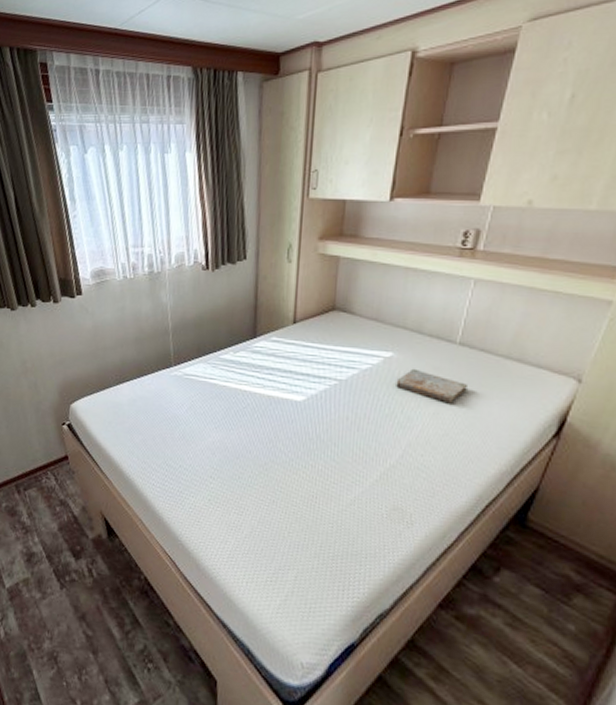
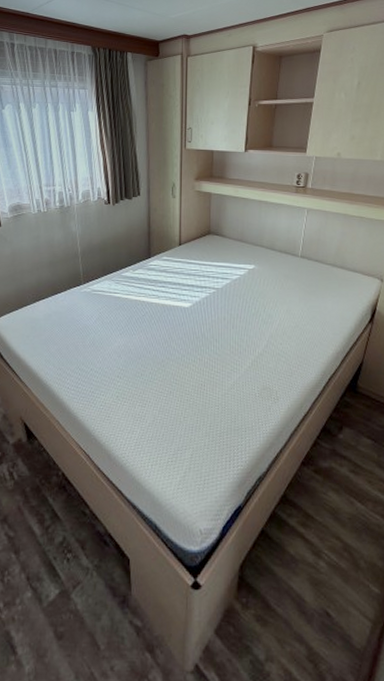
book: present [396,368,467,404] -> none [259,277,309,303]

